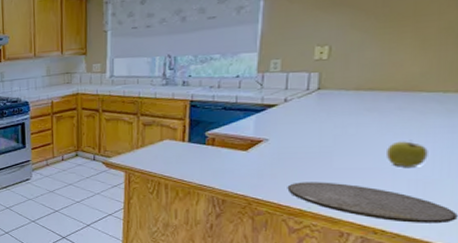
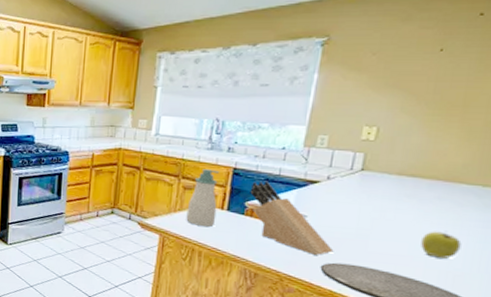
soap bottle: none [149,104,178,160] -> present [186,169,219,228]
knife block: none [209,109,299,176] -> present [250,181,334,255]

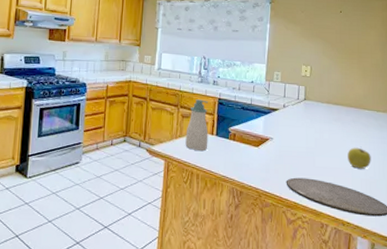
knife block: present [250,181,334,255] -> none [231,109,294,172]

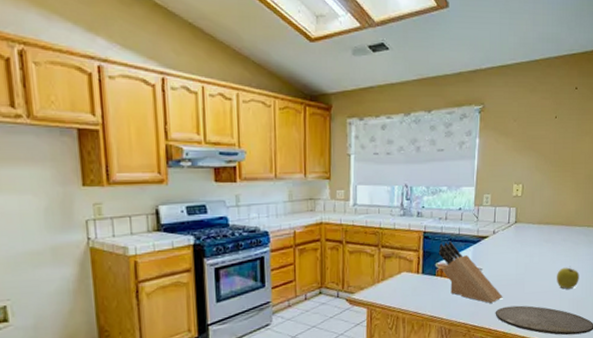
soap bottle: present [185,99,208,152] -> none [389,235,414,294]
knife block: none [231,109,294,172] -> present [438,241,503,303]

